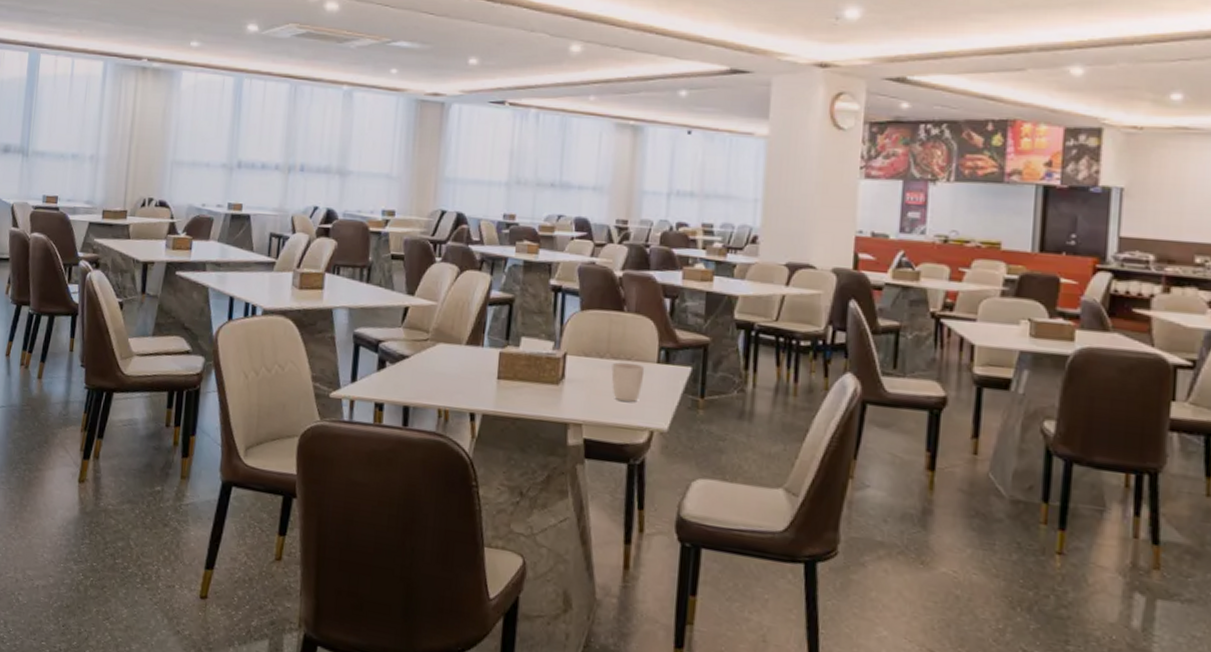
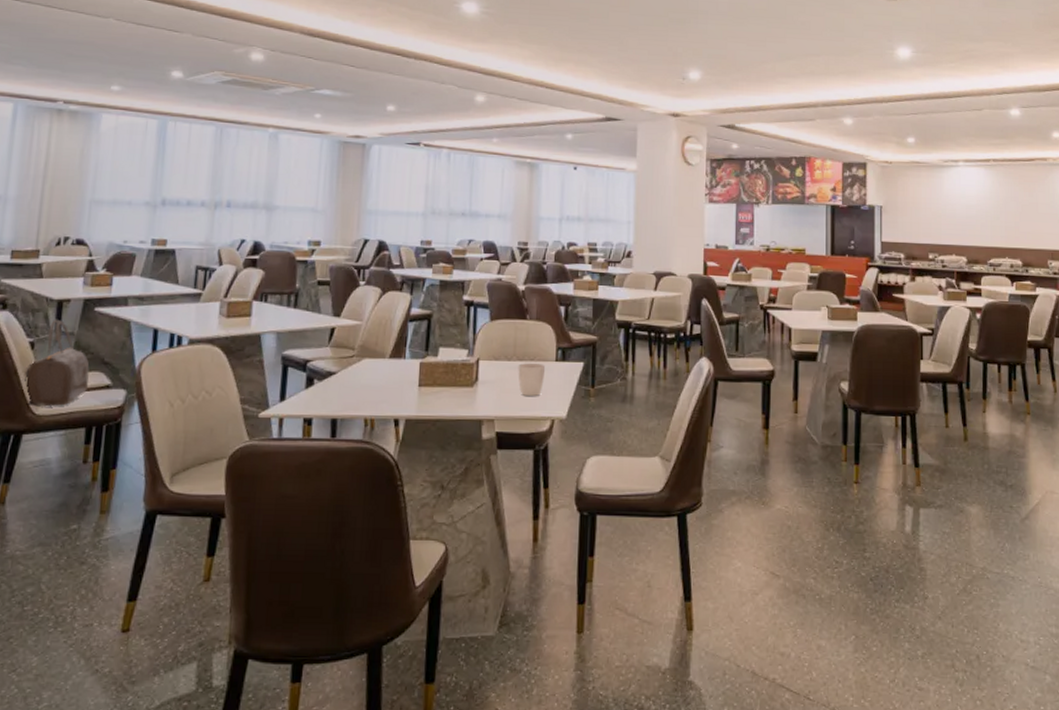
handbag: none [115,280,172,368] -> present [25,319,90,407]

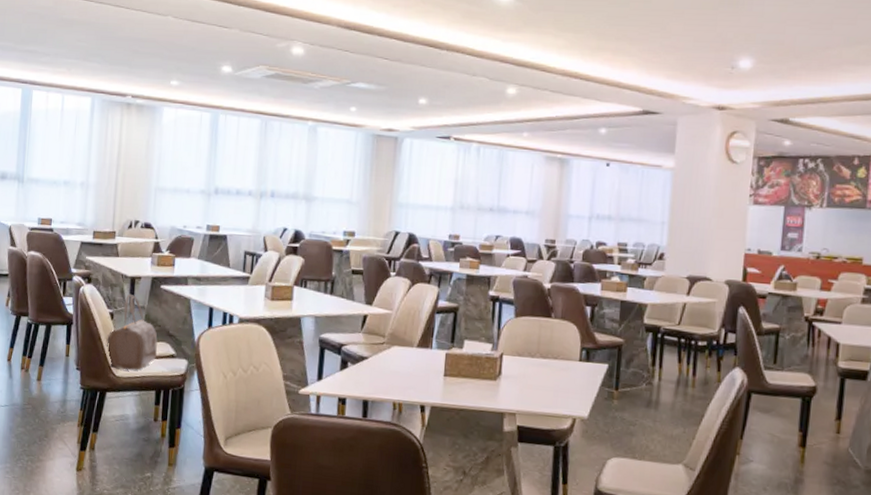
cup: present [518,363,546,397] -> none [541,361,569,395]

